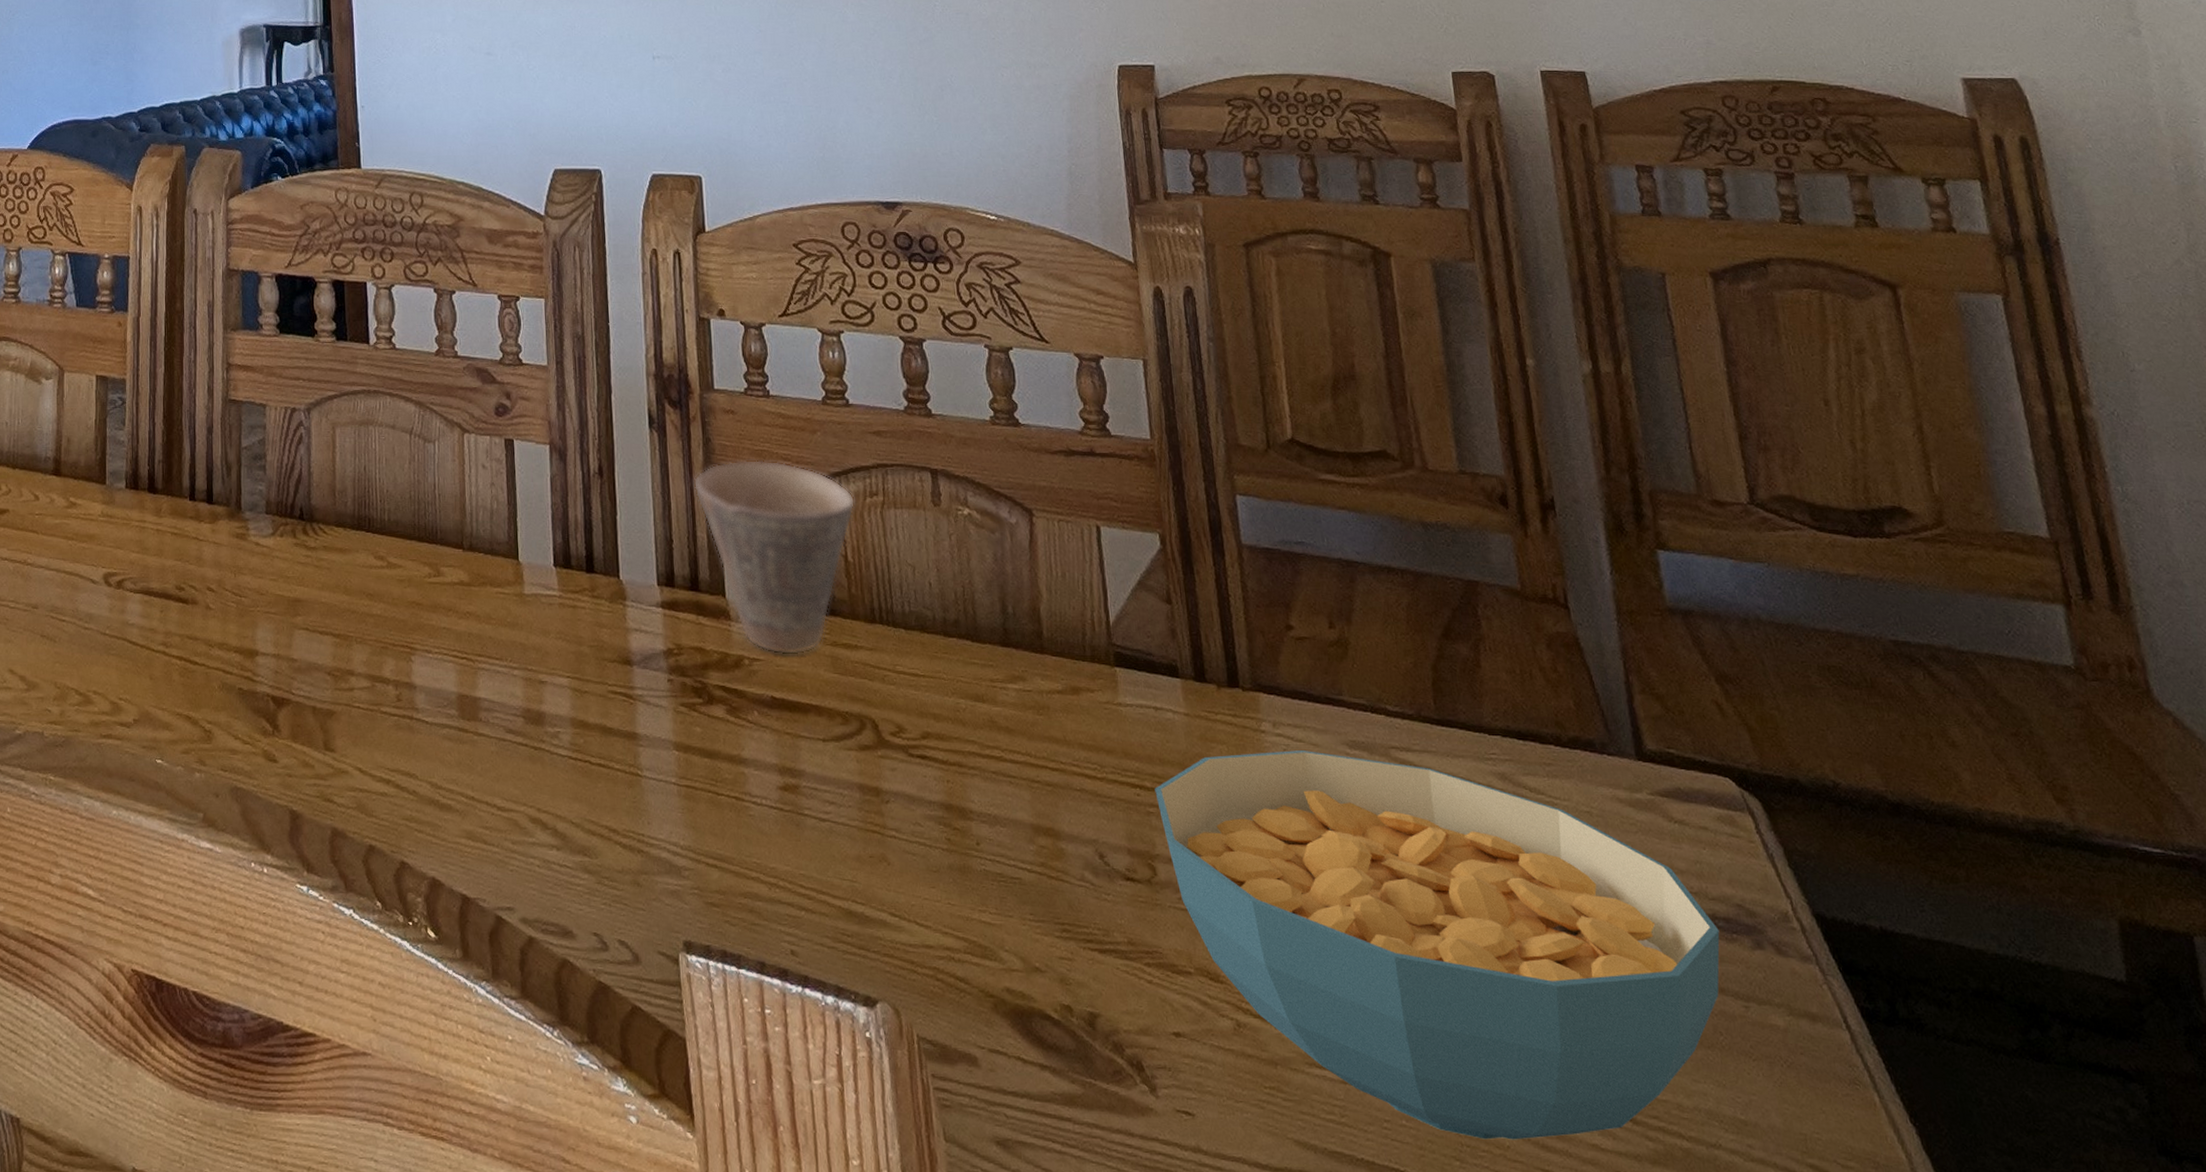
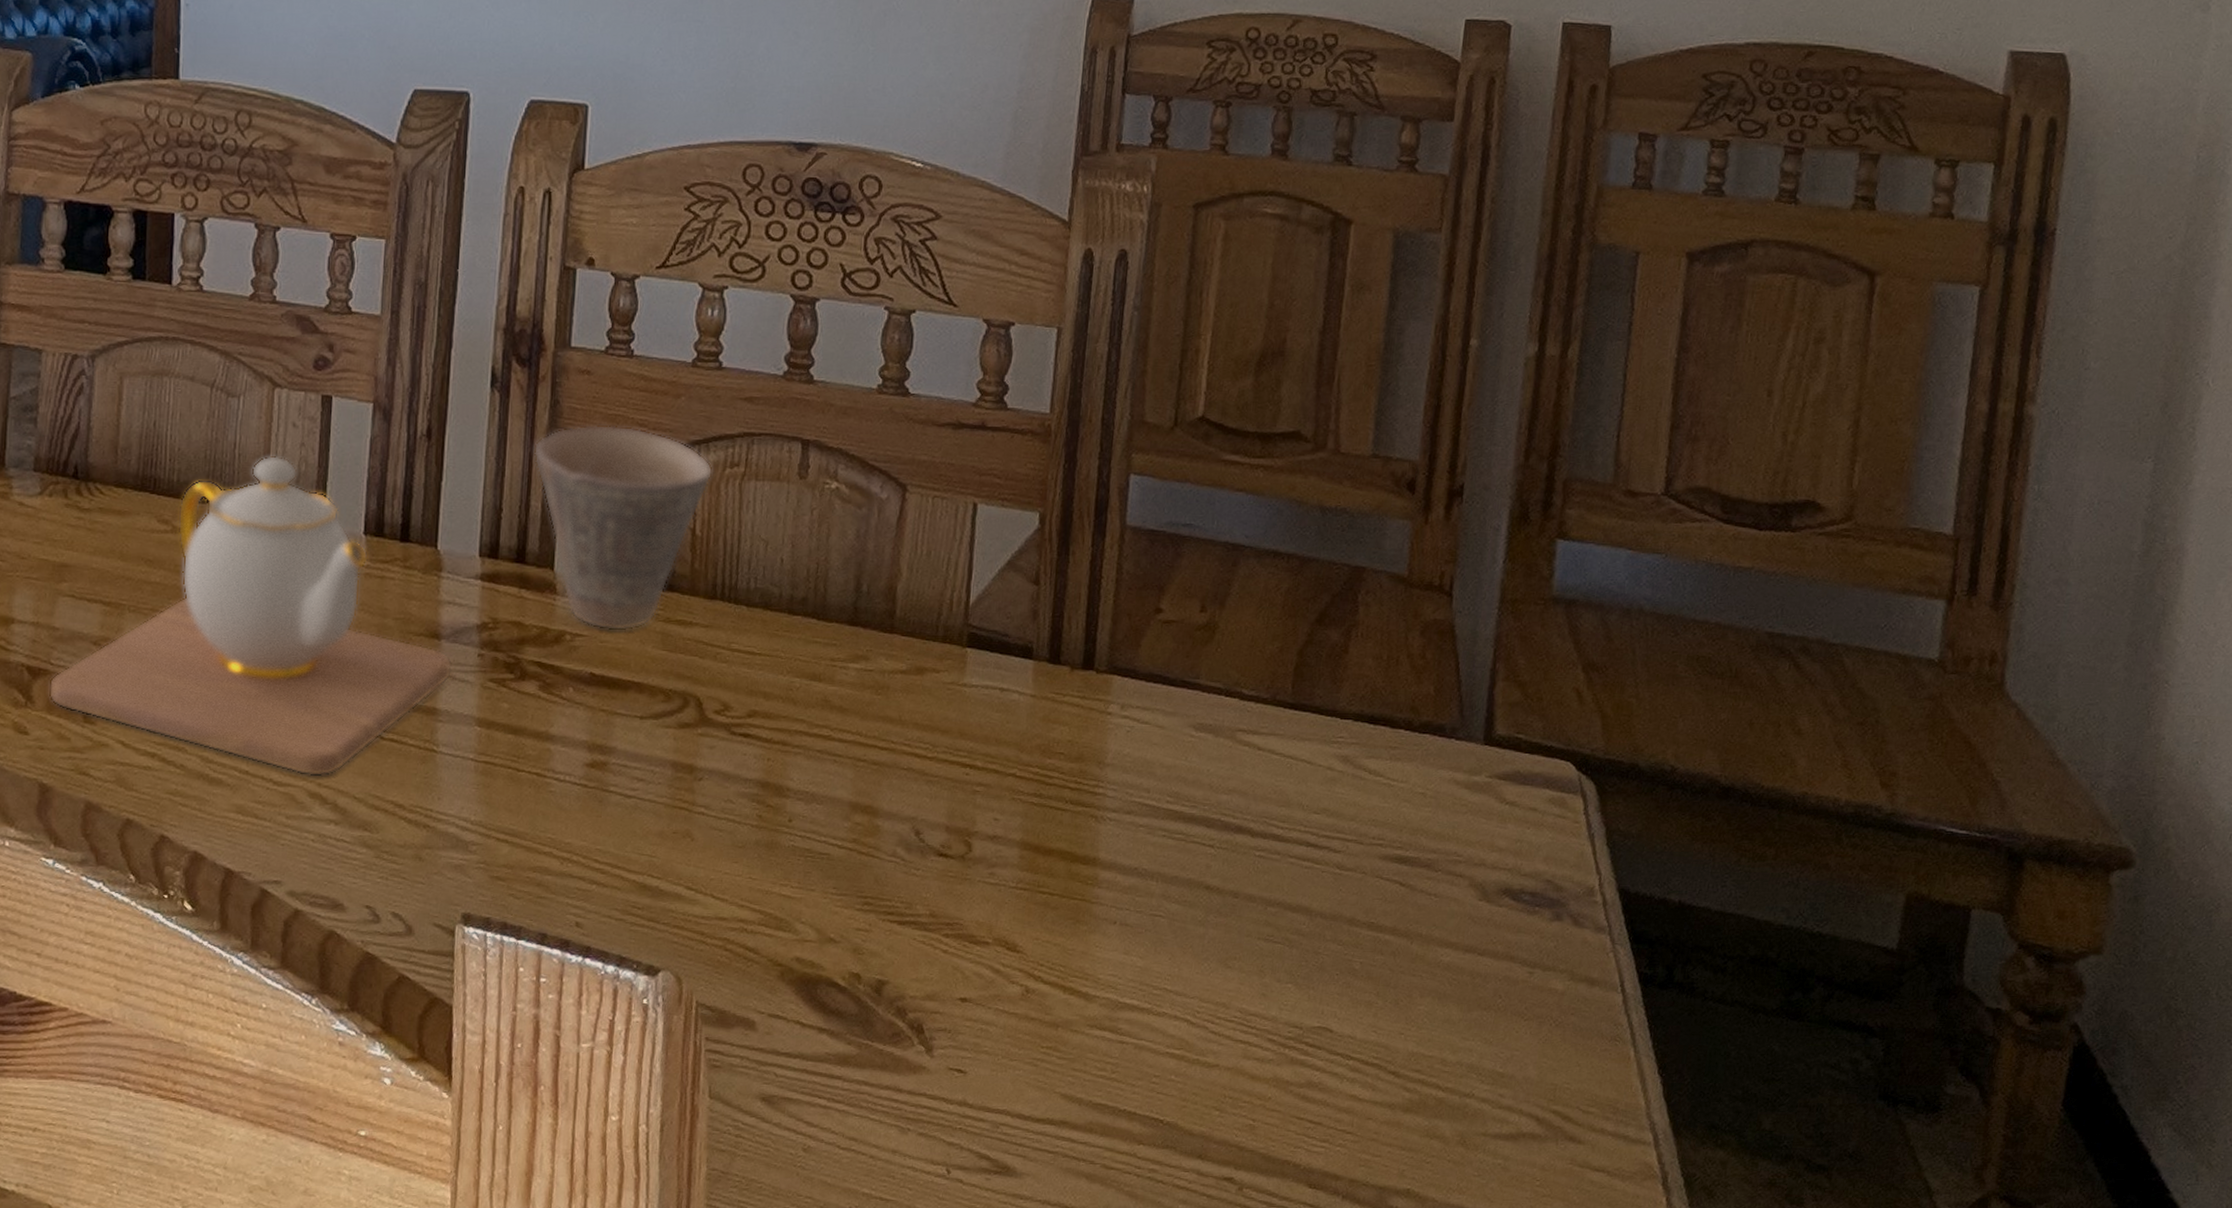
teapot: none [292,494,647,802] -> present [48,455,453,777]
cereal bowl: present [1155,750,1720,1140] -> none [985,732,1523,1092]

